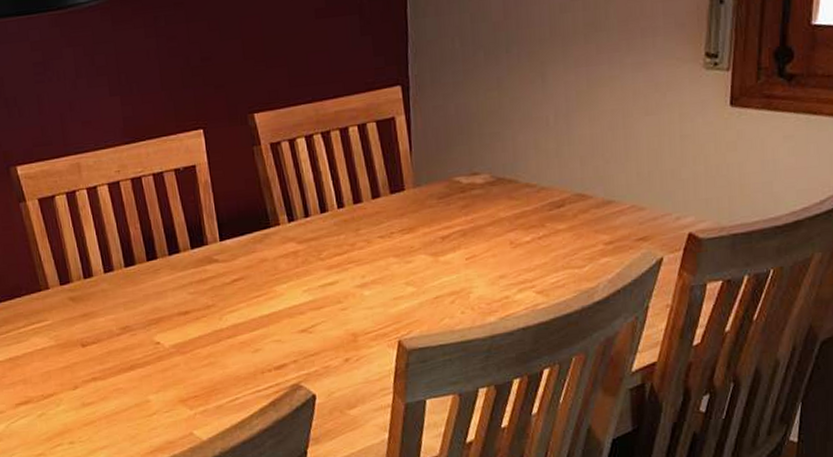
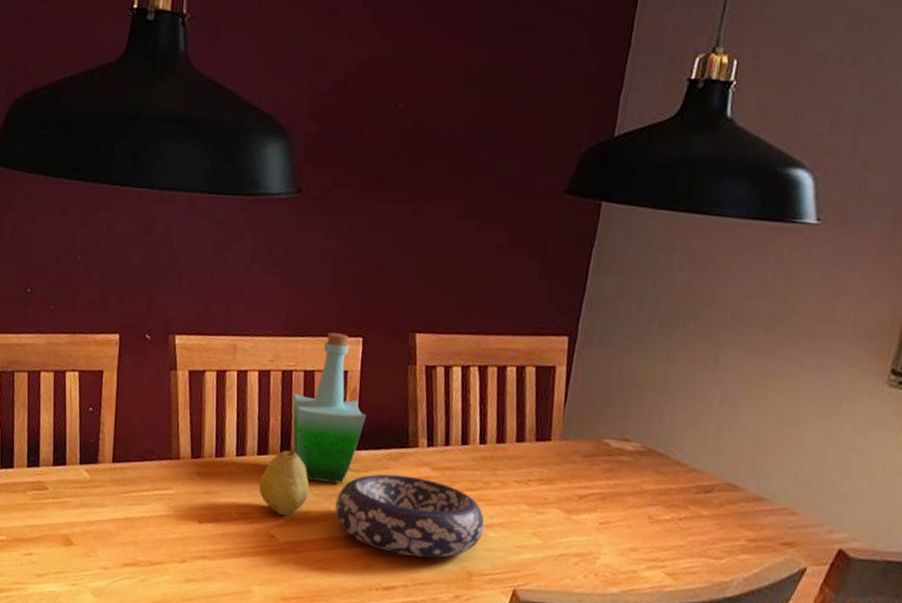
fruit: none [132,252,184,321] -> present [258,448,310,516]
bottle: none [147,129,223,280] -> present [292,332,366,484]
decorative bowl: none [211,254,359,333] -> present [335,474,485,558]

